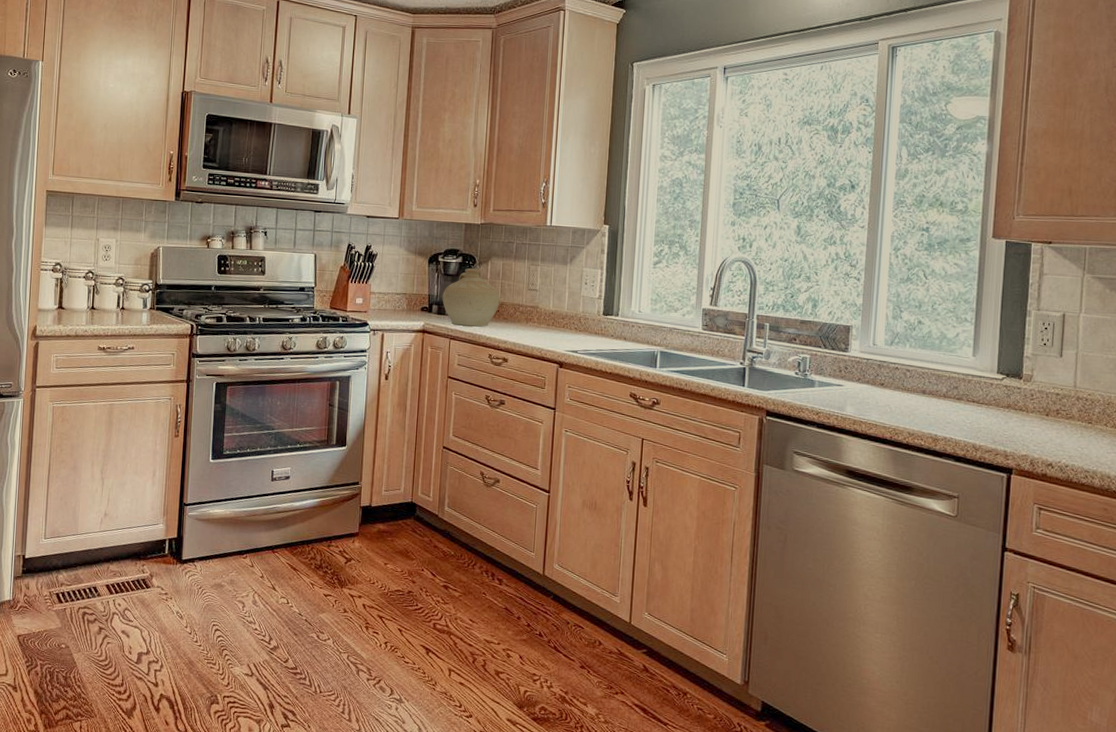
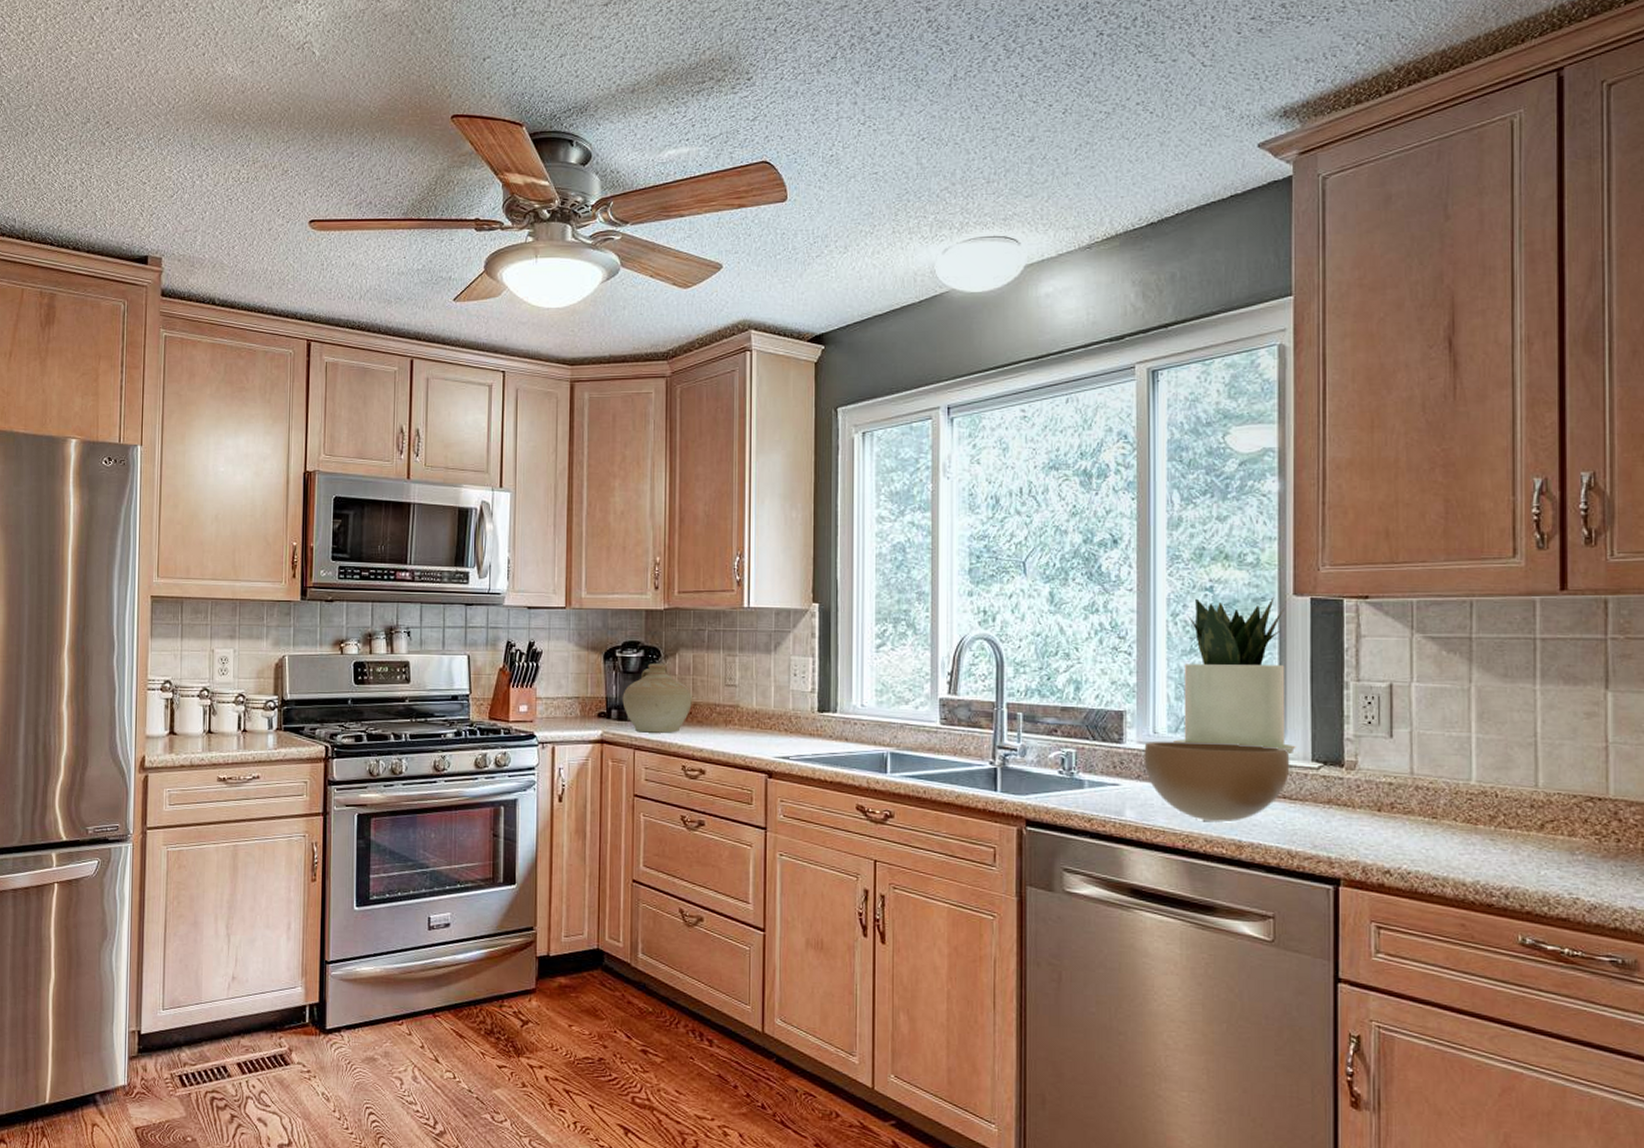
bowl: none [864,351,980,420] -> present [1144,741,1290,823]
planter: none [889,237,986,367] -> present [1173,597,1296,755]

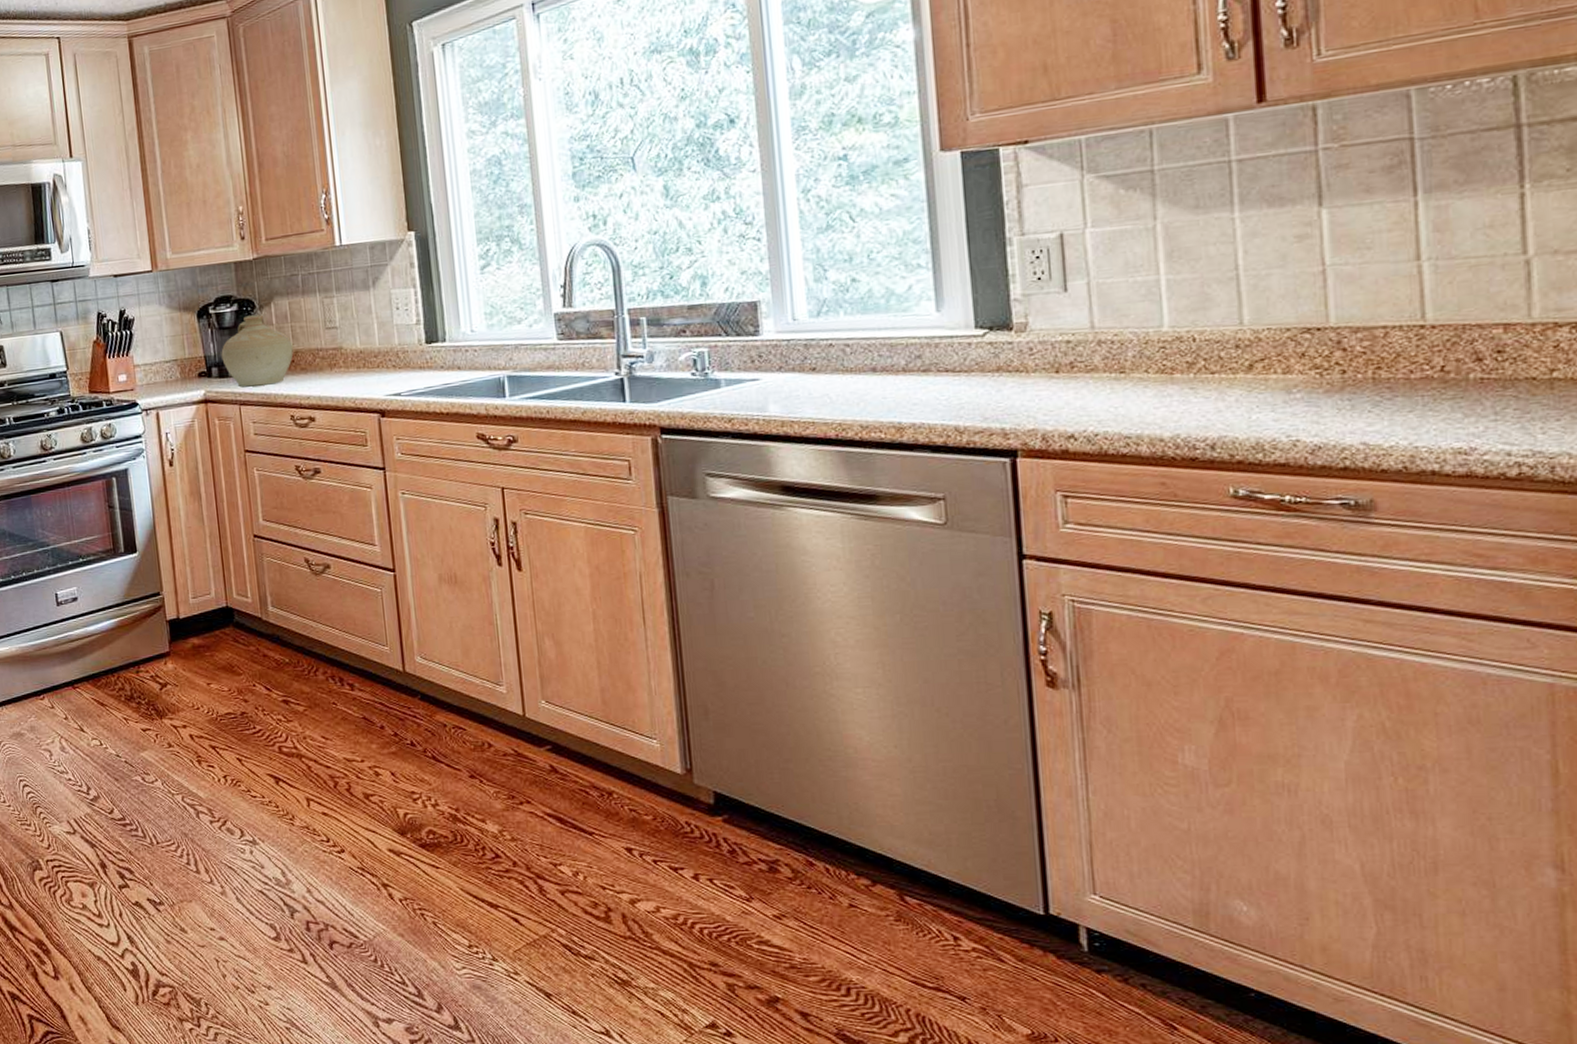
bowl: present [1144,741,1290,823] -> none [783,317,951,407]
planter: present [1173,597,1296,755] -> none [816,157,956,327]

